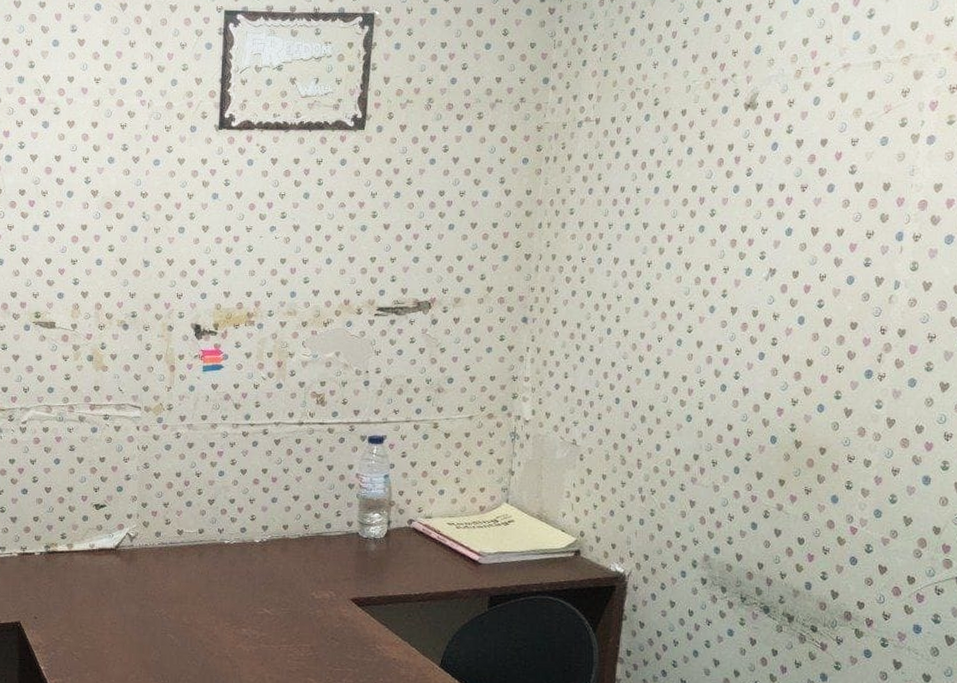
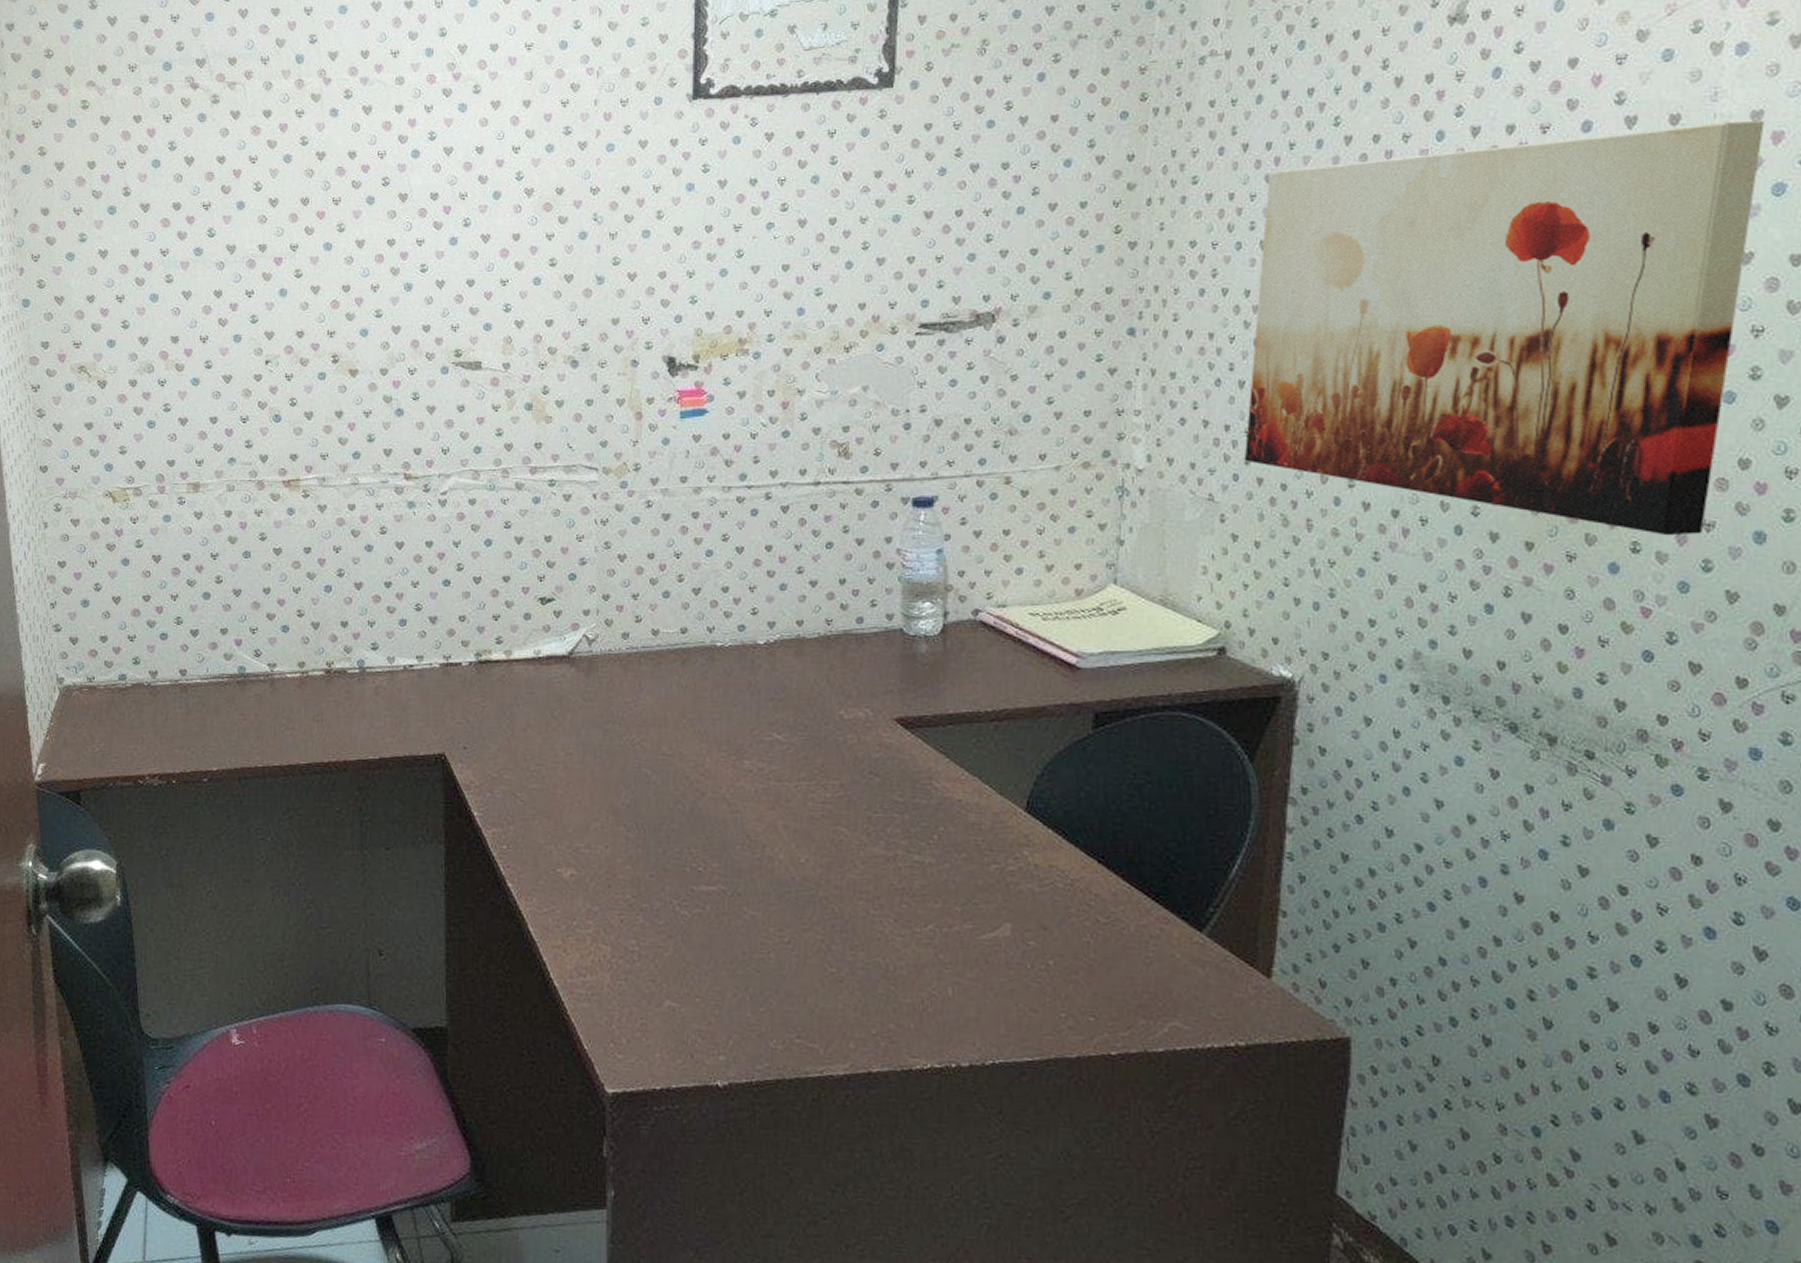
wall art: none [597,190,942,478] -> present [1244,120,1765,536]

